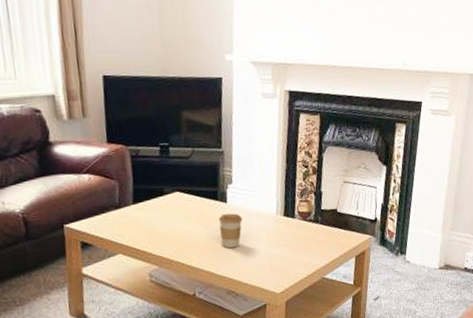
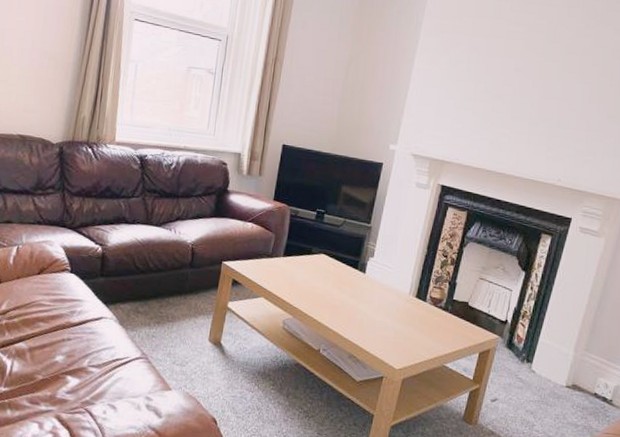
coffee cup: present [218,213,243,249] -> none [353,283,377,317]

